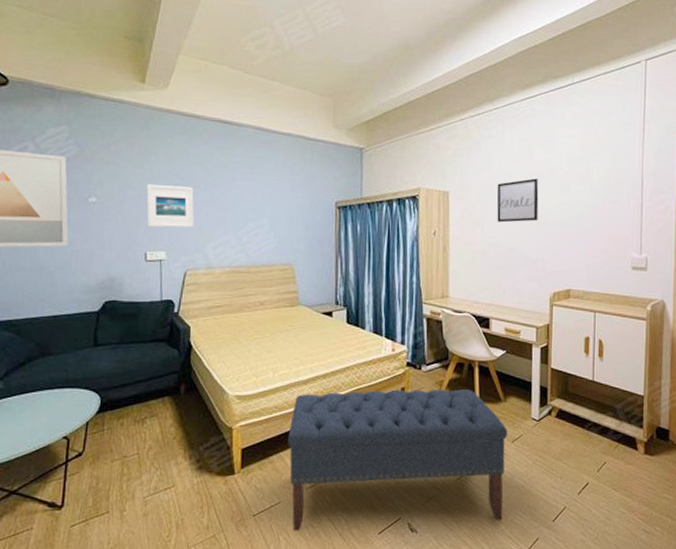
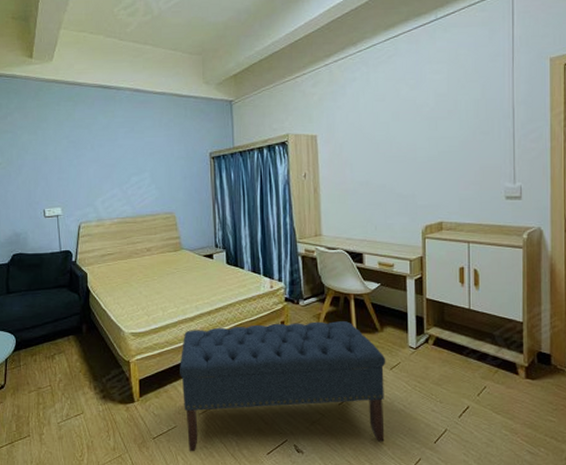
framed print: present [146,183,194,228] -> none [41,148,84,187]
wall art: present [497,178,539,223] -> none [364,116,407,161]

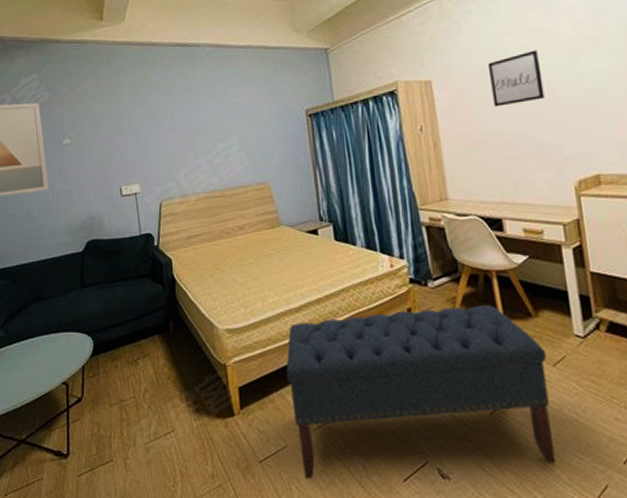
wall art: none [364,116,407,161] -> present [487,50,545,107]

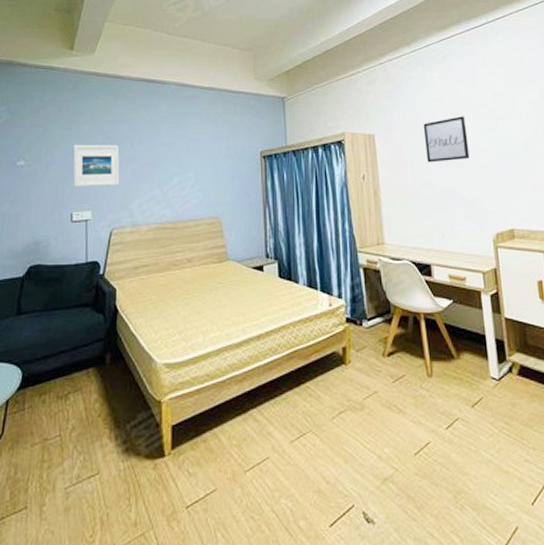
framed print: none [115,115,164,162] -> present [73,144,120,187]
bench: present [286,305,556,479] -> none [222,346,473,526]

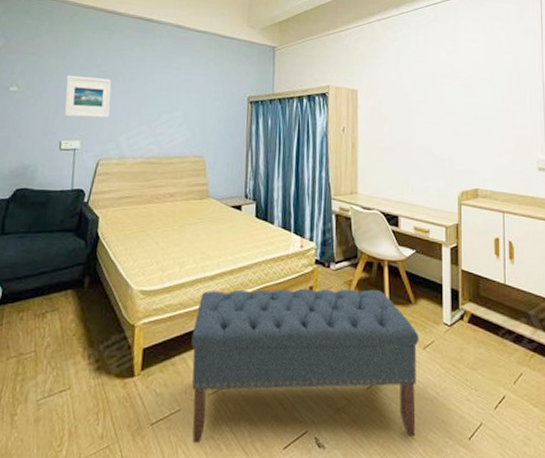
bench: none [222,346,473,526] -> present [191,288,419,444]
wall art: present [423,116,470,163] -> none [403,79,444,121]

